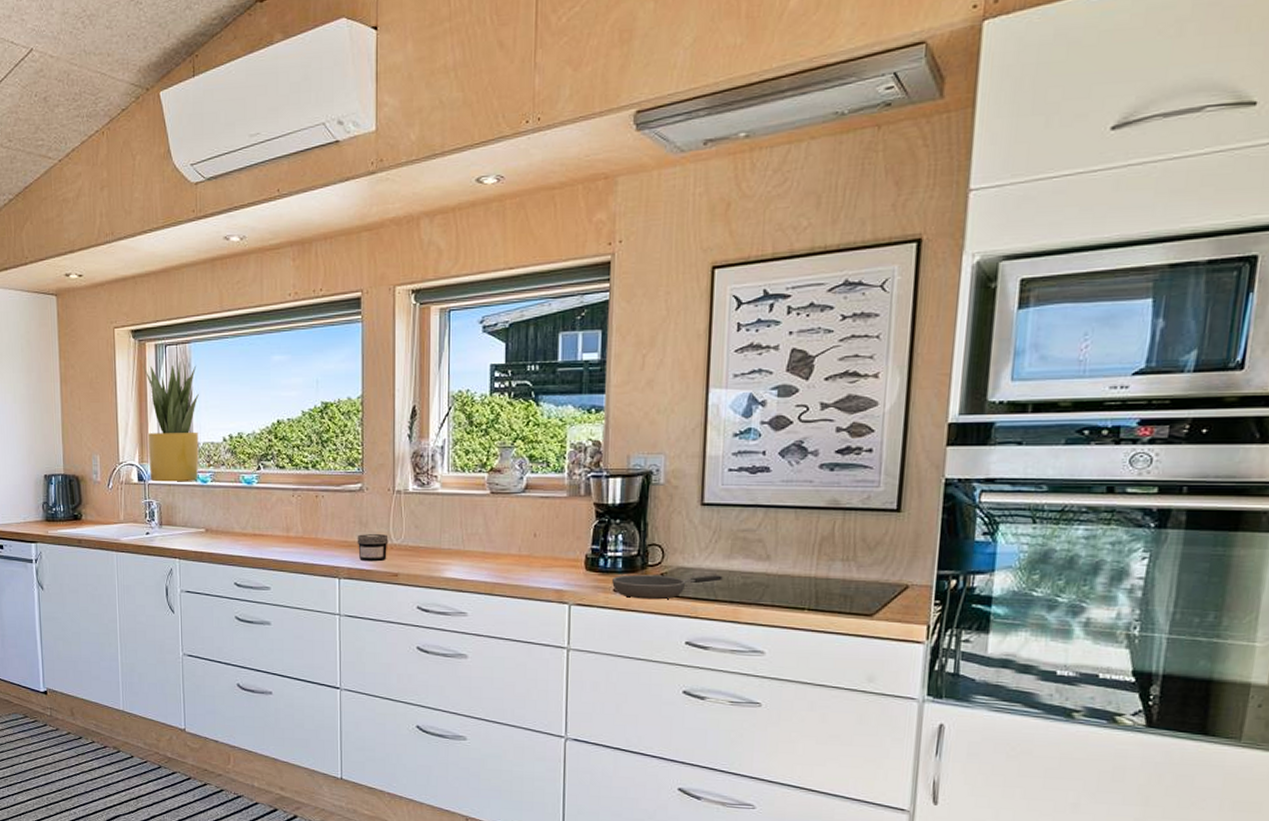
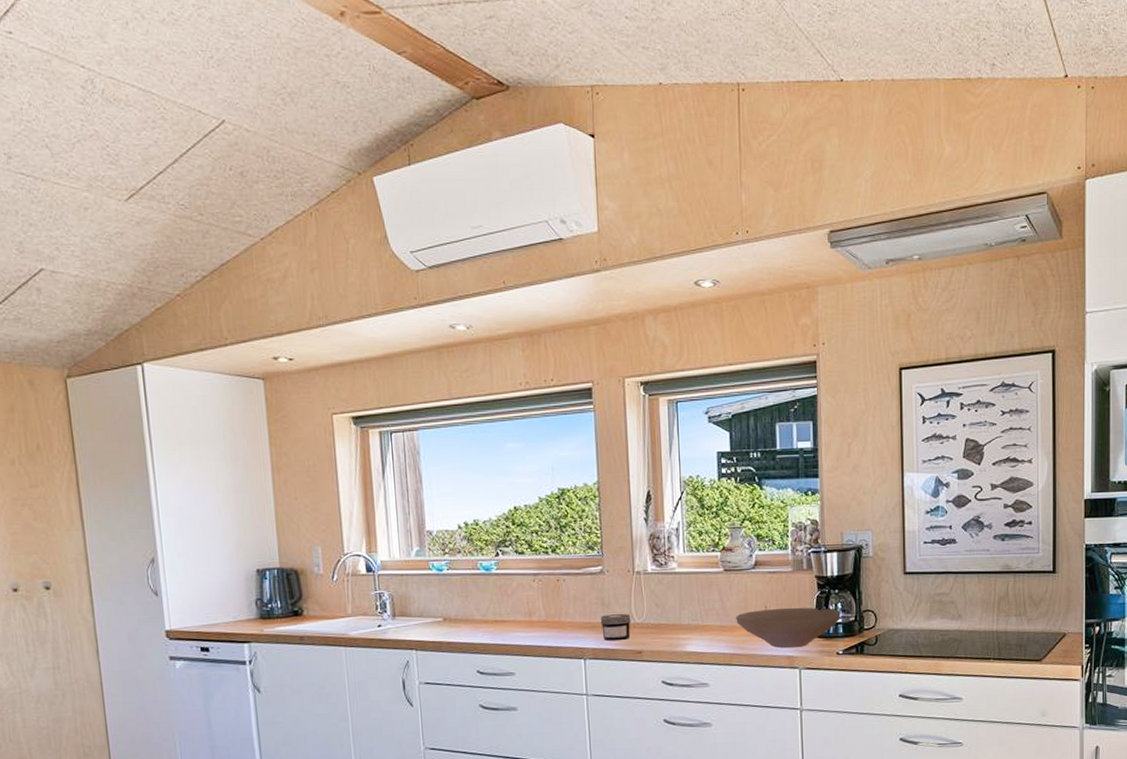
planter: present [143,361,199,482] -> none [366,449,433,573]
wooden bowl: none [501,536,621,581] -> present [736,607,841,648]
frying pan: present [612,574,723,600] -> none [835,634,925,660]

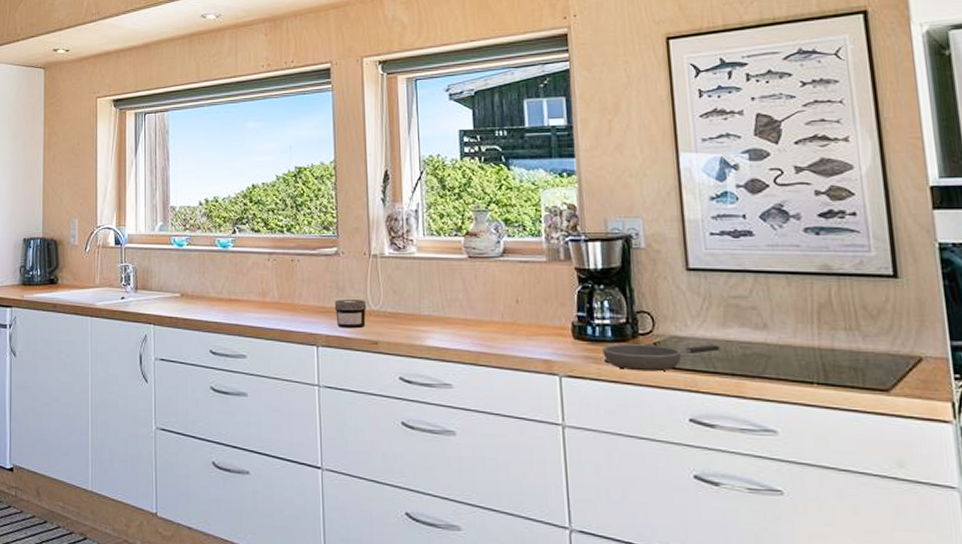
wooden bowl: present [736,607,841,648] -> none [482,303,608,351]
frying pan: none [835,634,925,660] -> present [603,344,720,372]

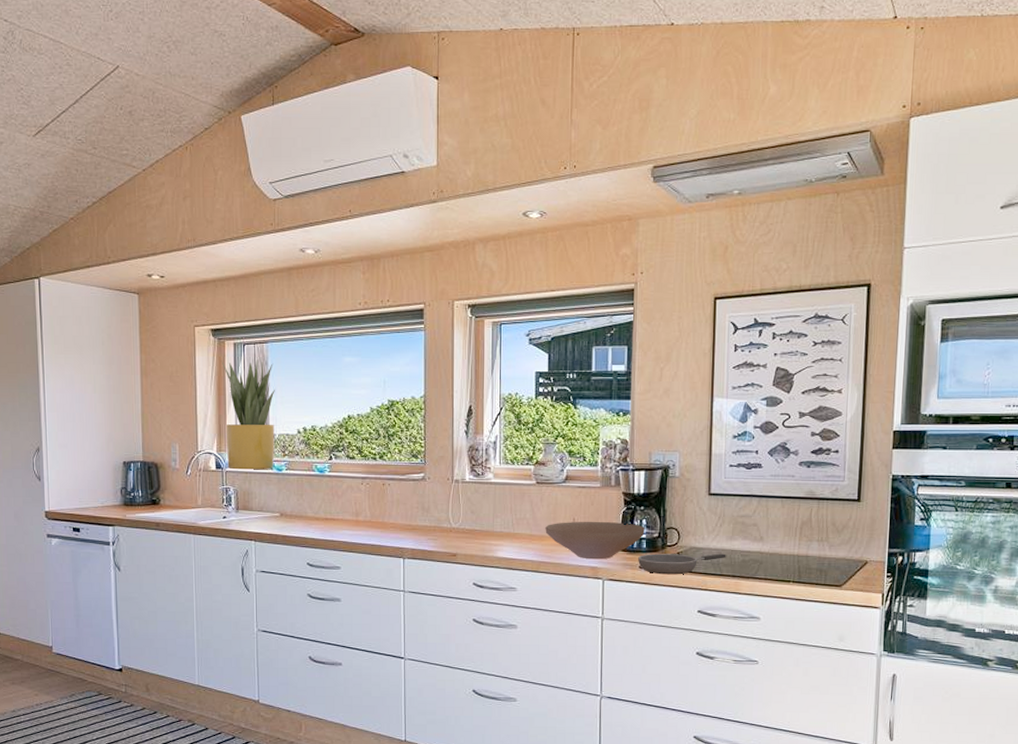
planter: none [123,129,176,246] -> present [222,359,275,470]
jar: present [334,299,367,329] -> none [420,518,448,543]
wooden bowl: none [482,303,608,351] -> present [545,521,645,560]

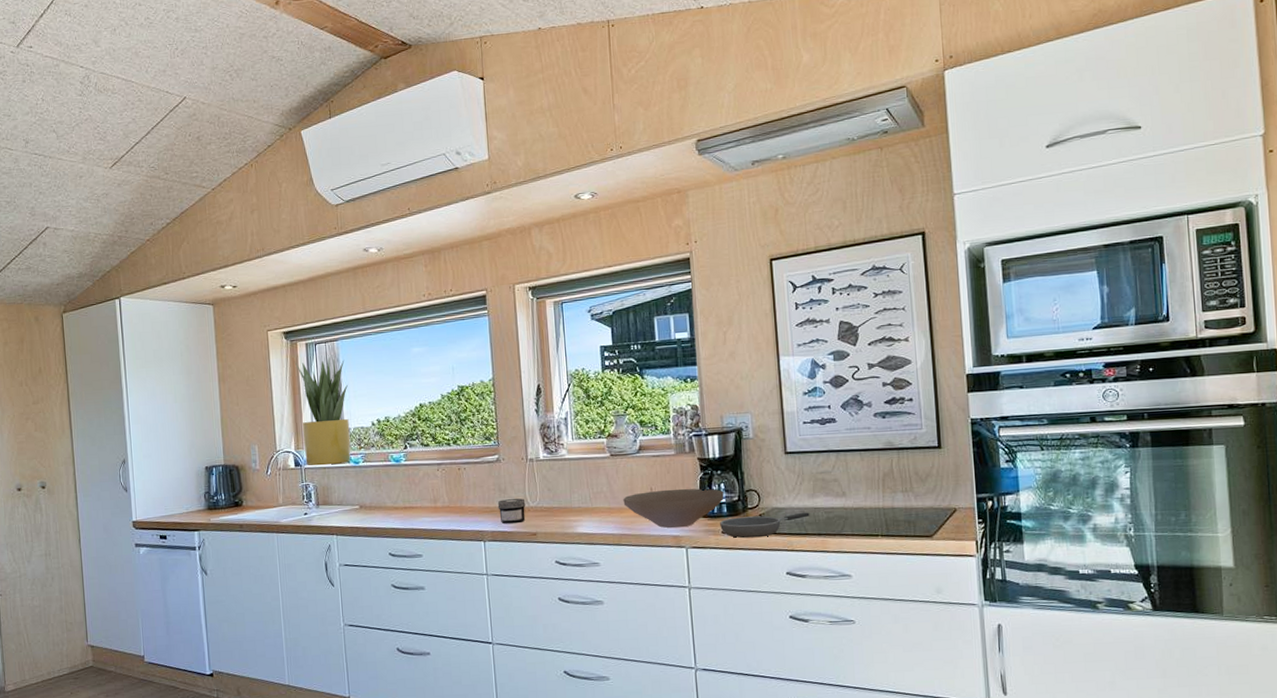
jar: none [420,518,448,543] -> present [497,498,526,524]

